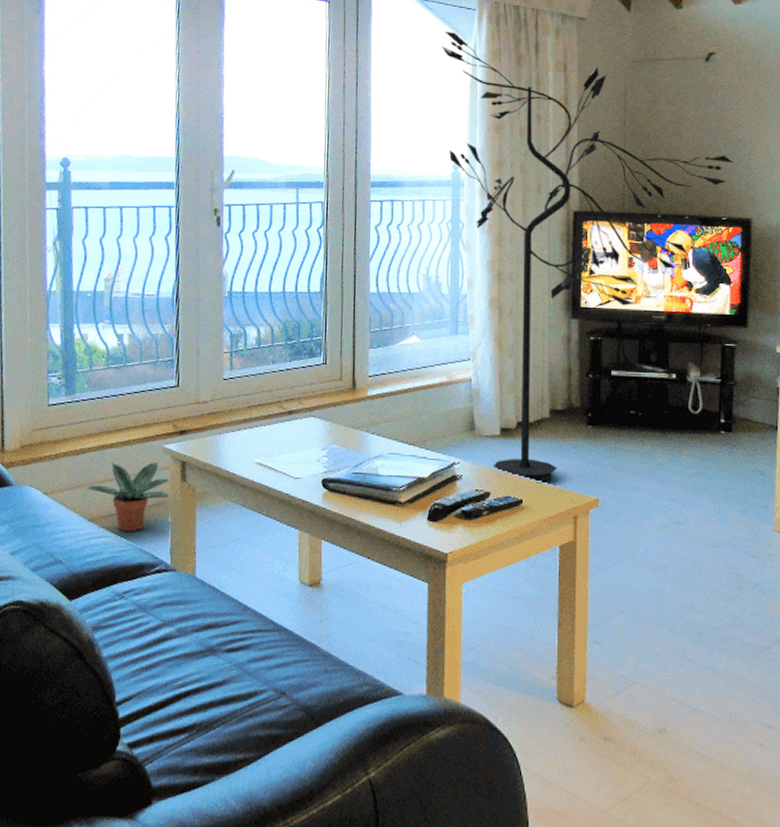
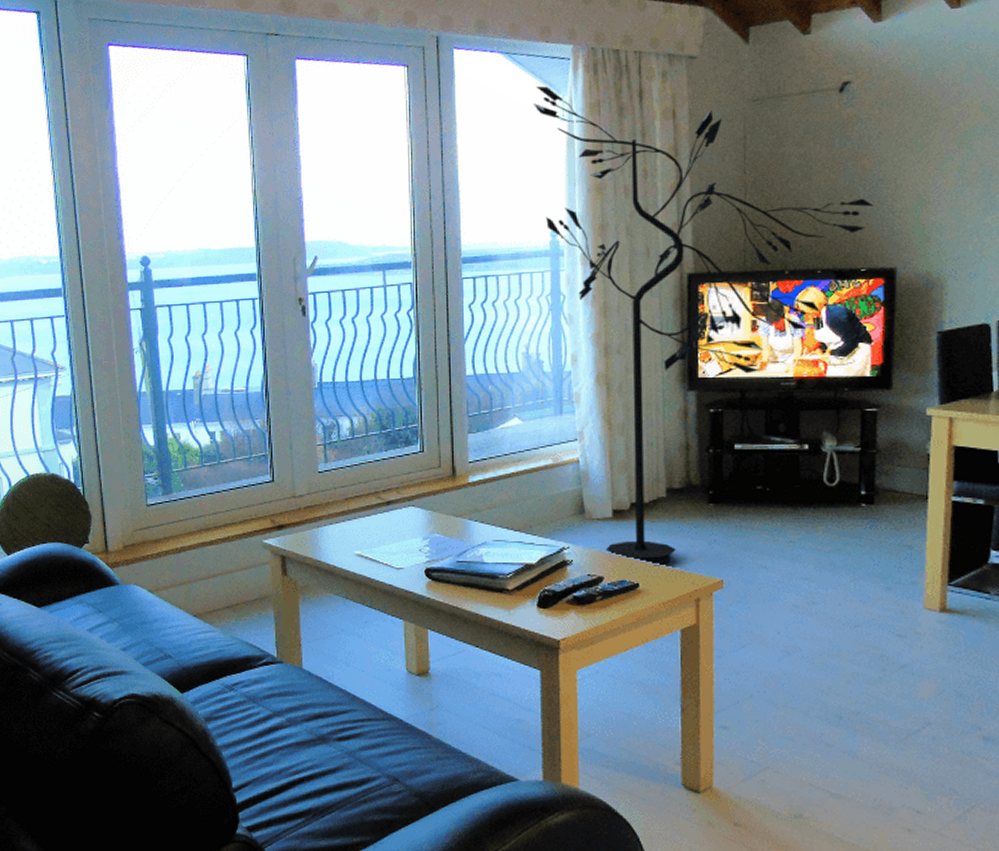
potted plant: present [85,462,170,532] -> none [189,558,272,627]

